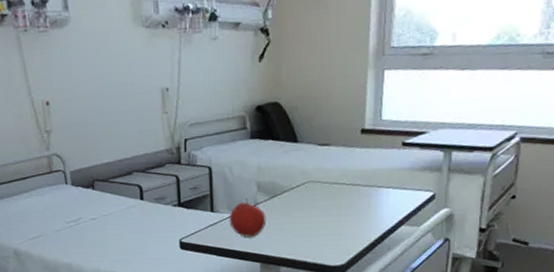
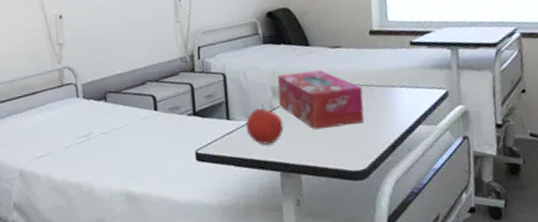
tissue box: none [263,167,348,226] -> present [277,70,365,130]

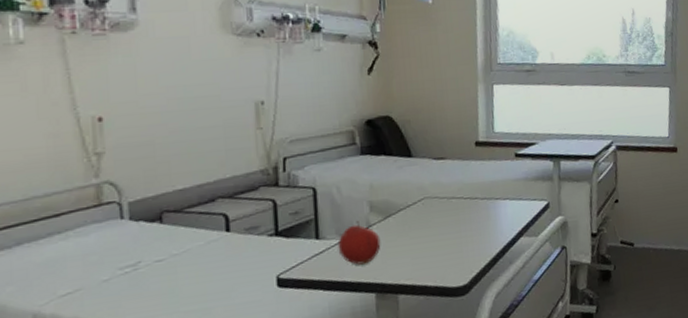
tissue box: present [277,70,365,130] -> none [375,182,467,247]

